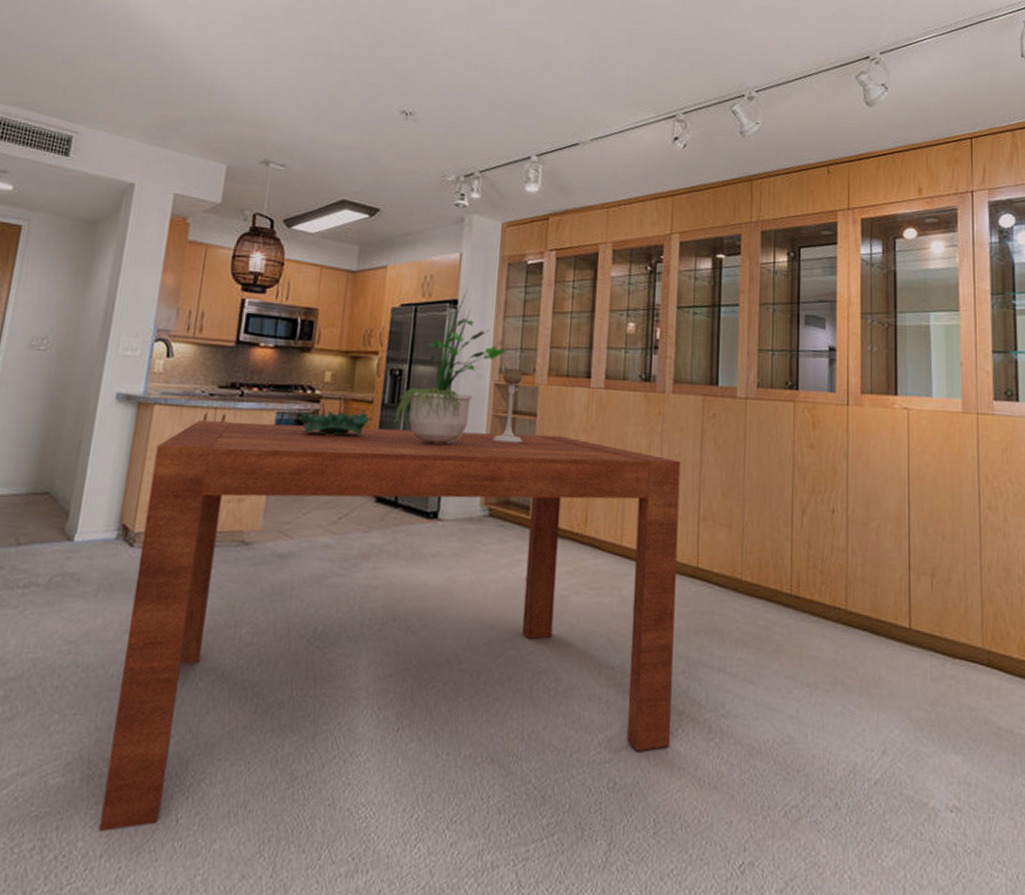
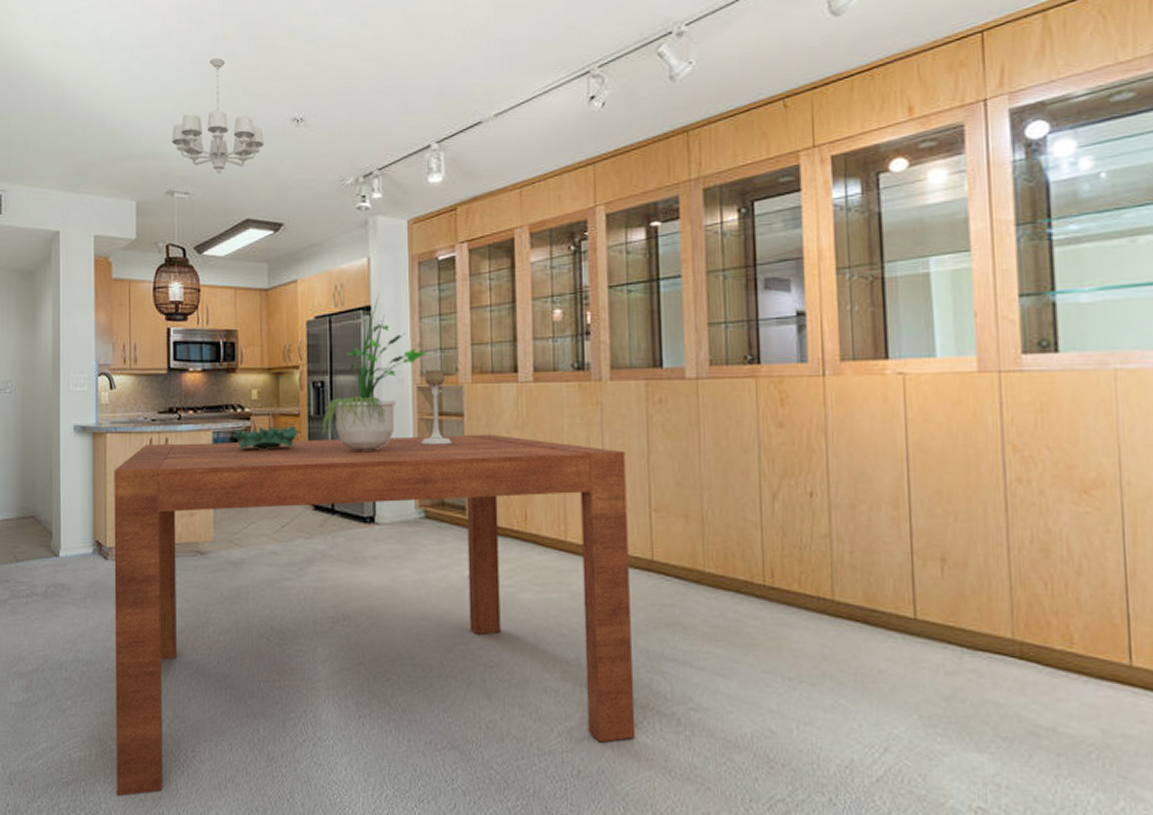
chandelier: none [274,40,371,152] -> present [171,57,264,174]

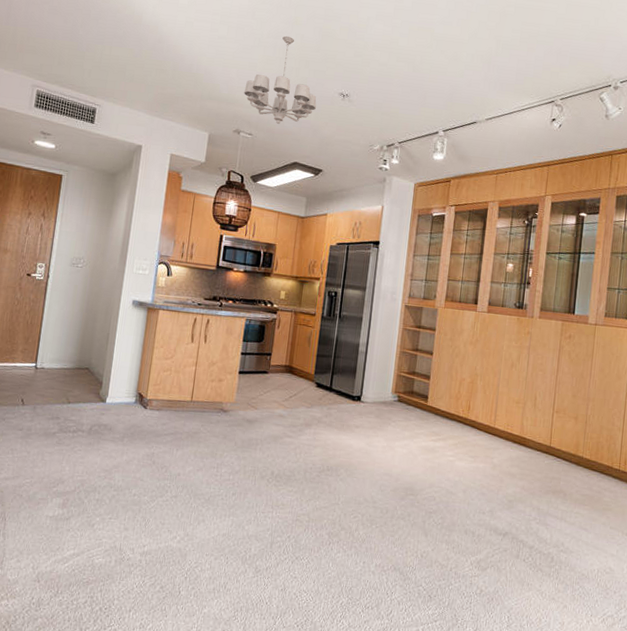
dining table: present [114,434,636,796] -> none [128,322,542,595]
decorative bowl: present [231,425,299,450] -> none [260,318,313,339]
potted plant: present [320,294,428,451] -> none [329,234,416,348]
candle holder: present [421,369,453,445] -> none [402,294,426,350]

